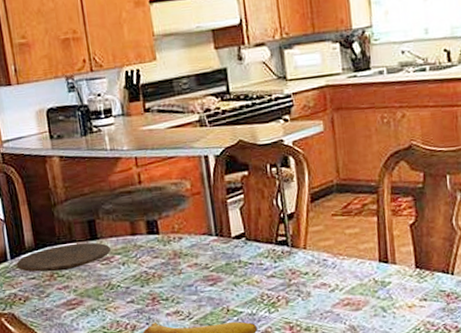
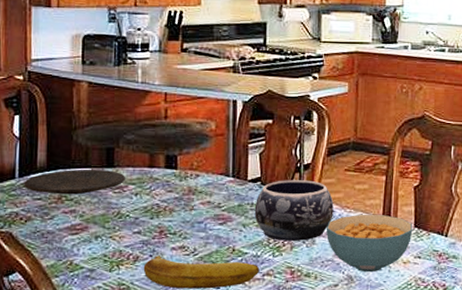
decorative bowl: none [242,230,326,296] -> present [254,180,334,241]
cereal bowl: none [320,258,414,321] -> present [326,214,413,273]

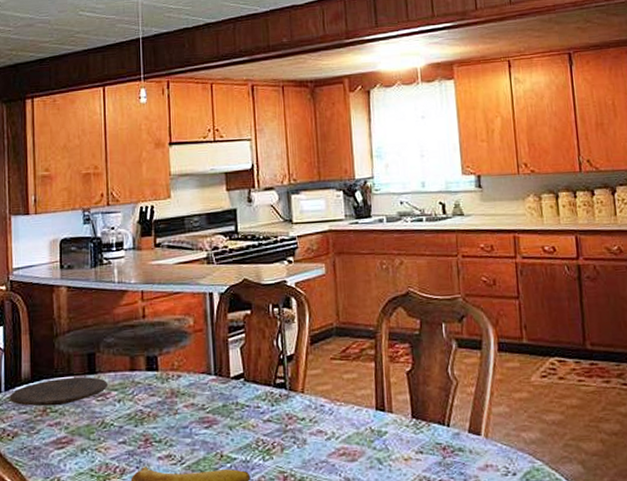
decorative bowl: present [254,180,334,241] -> none [239,373,323,442]
cereal bowl: present [326,214,413,273] -> none [316,406,411,474]

